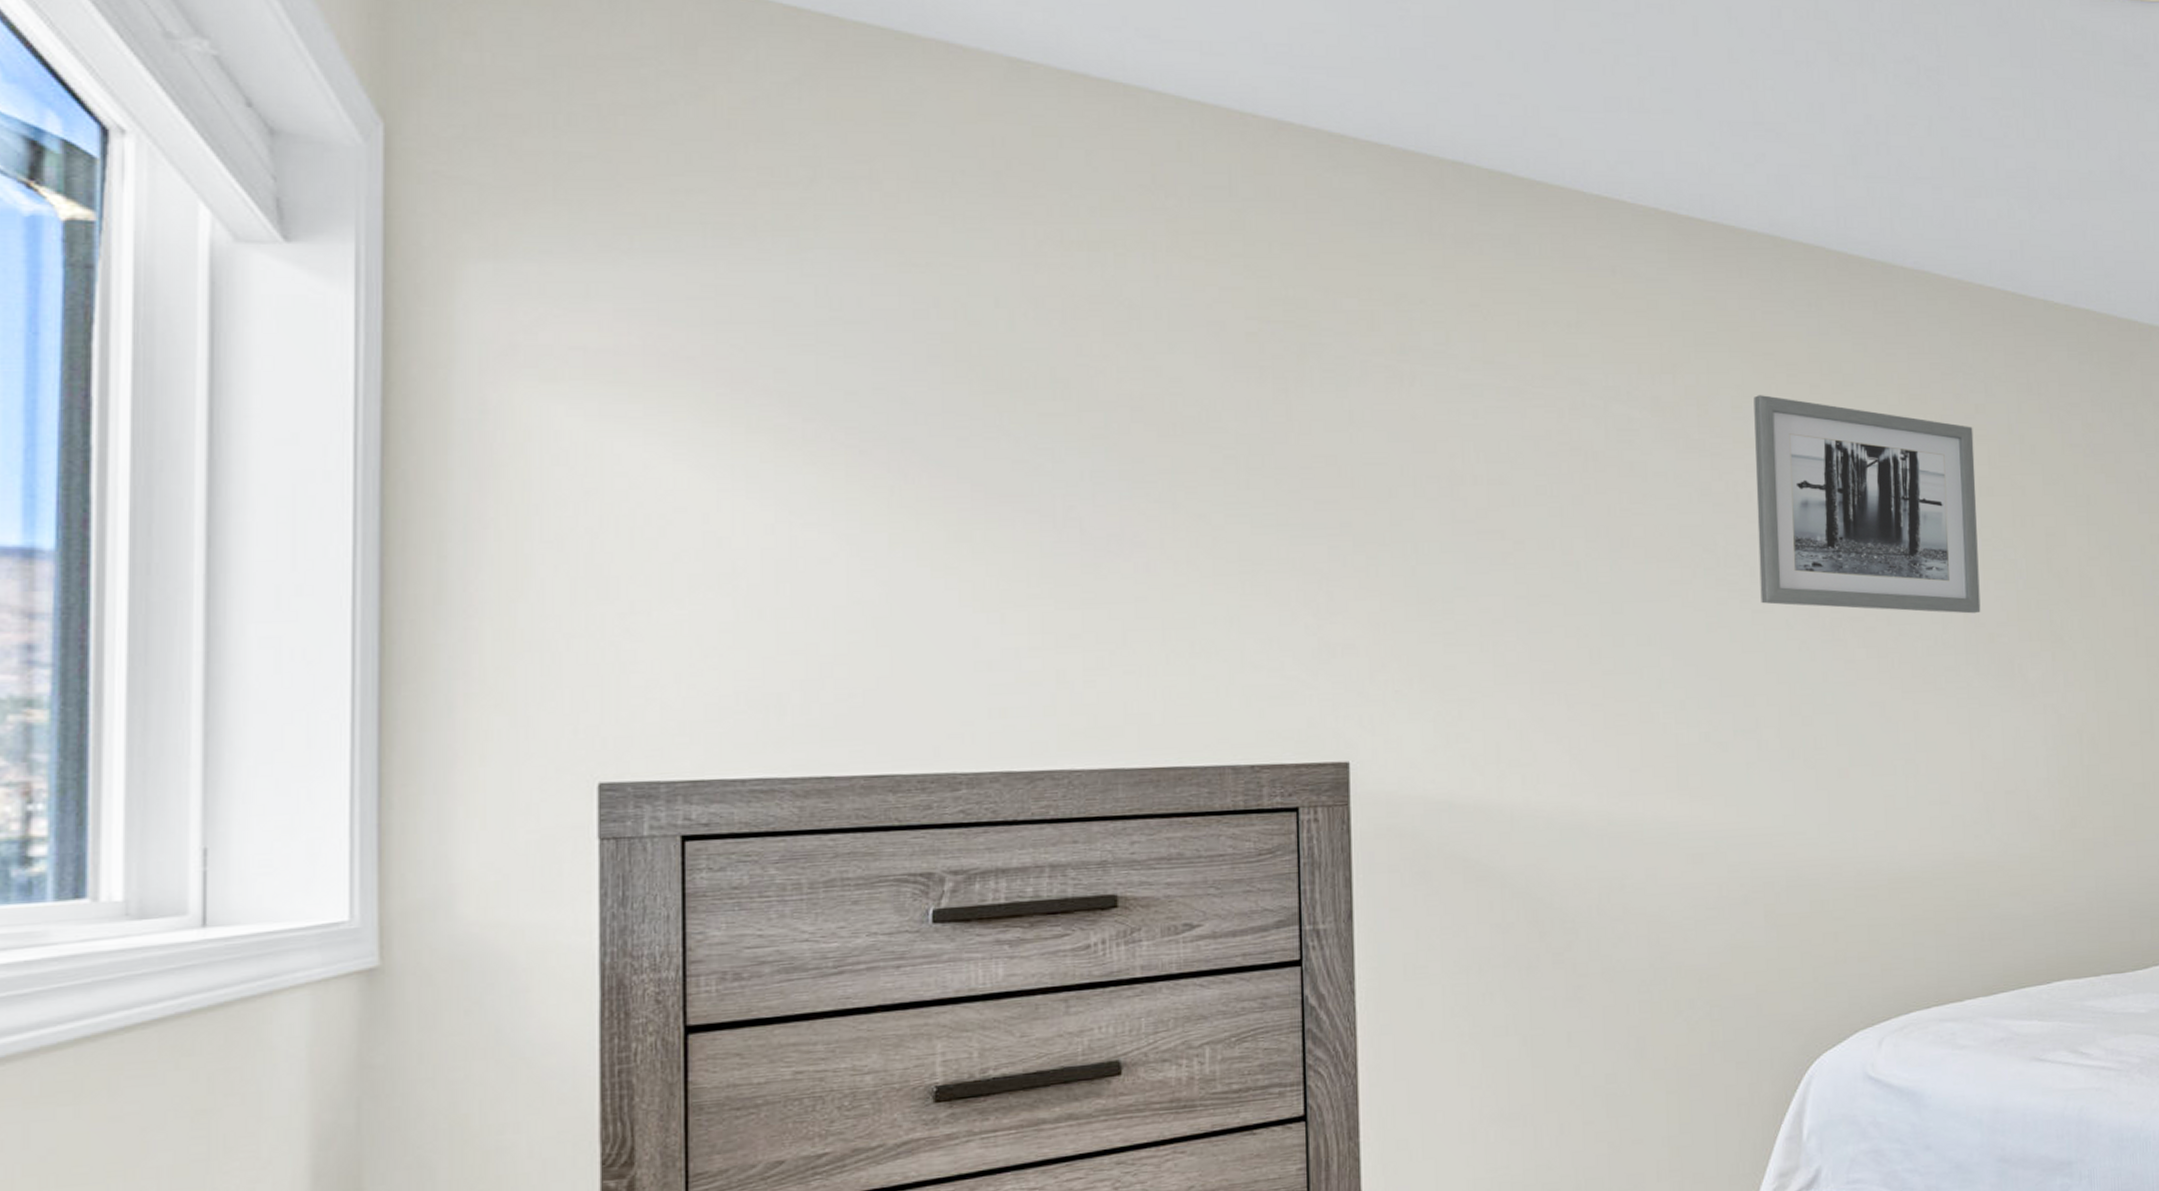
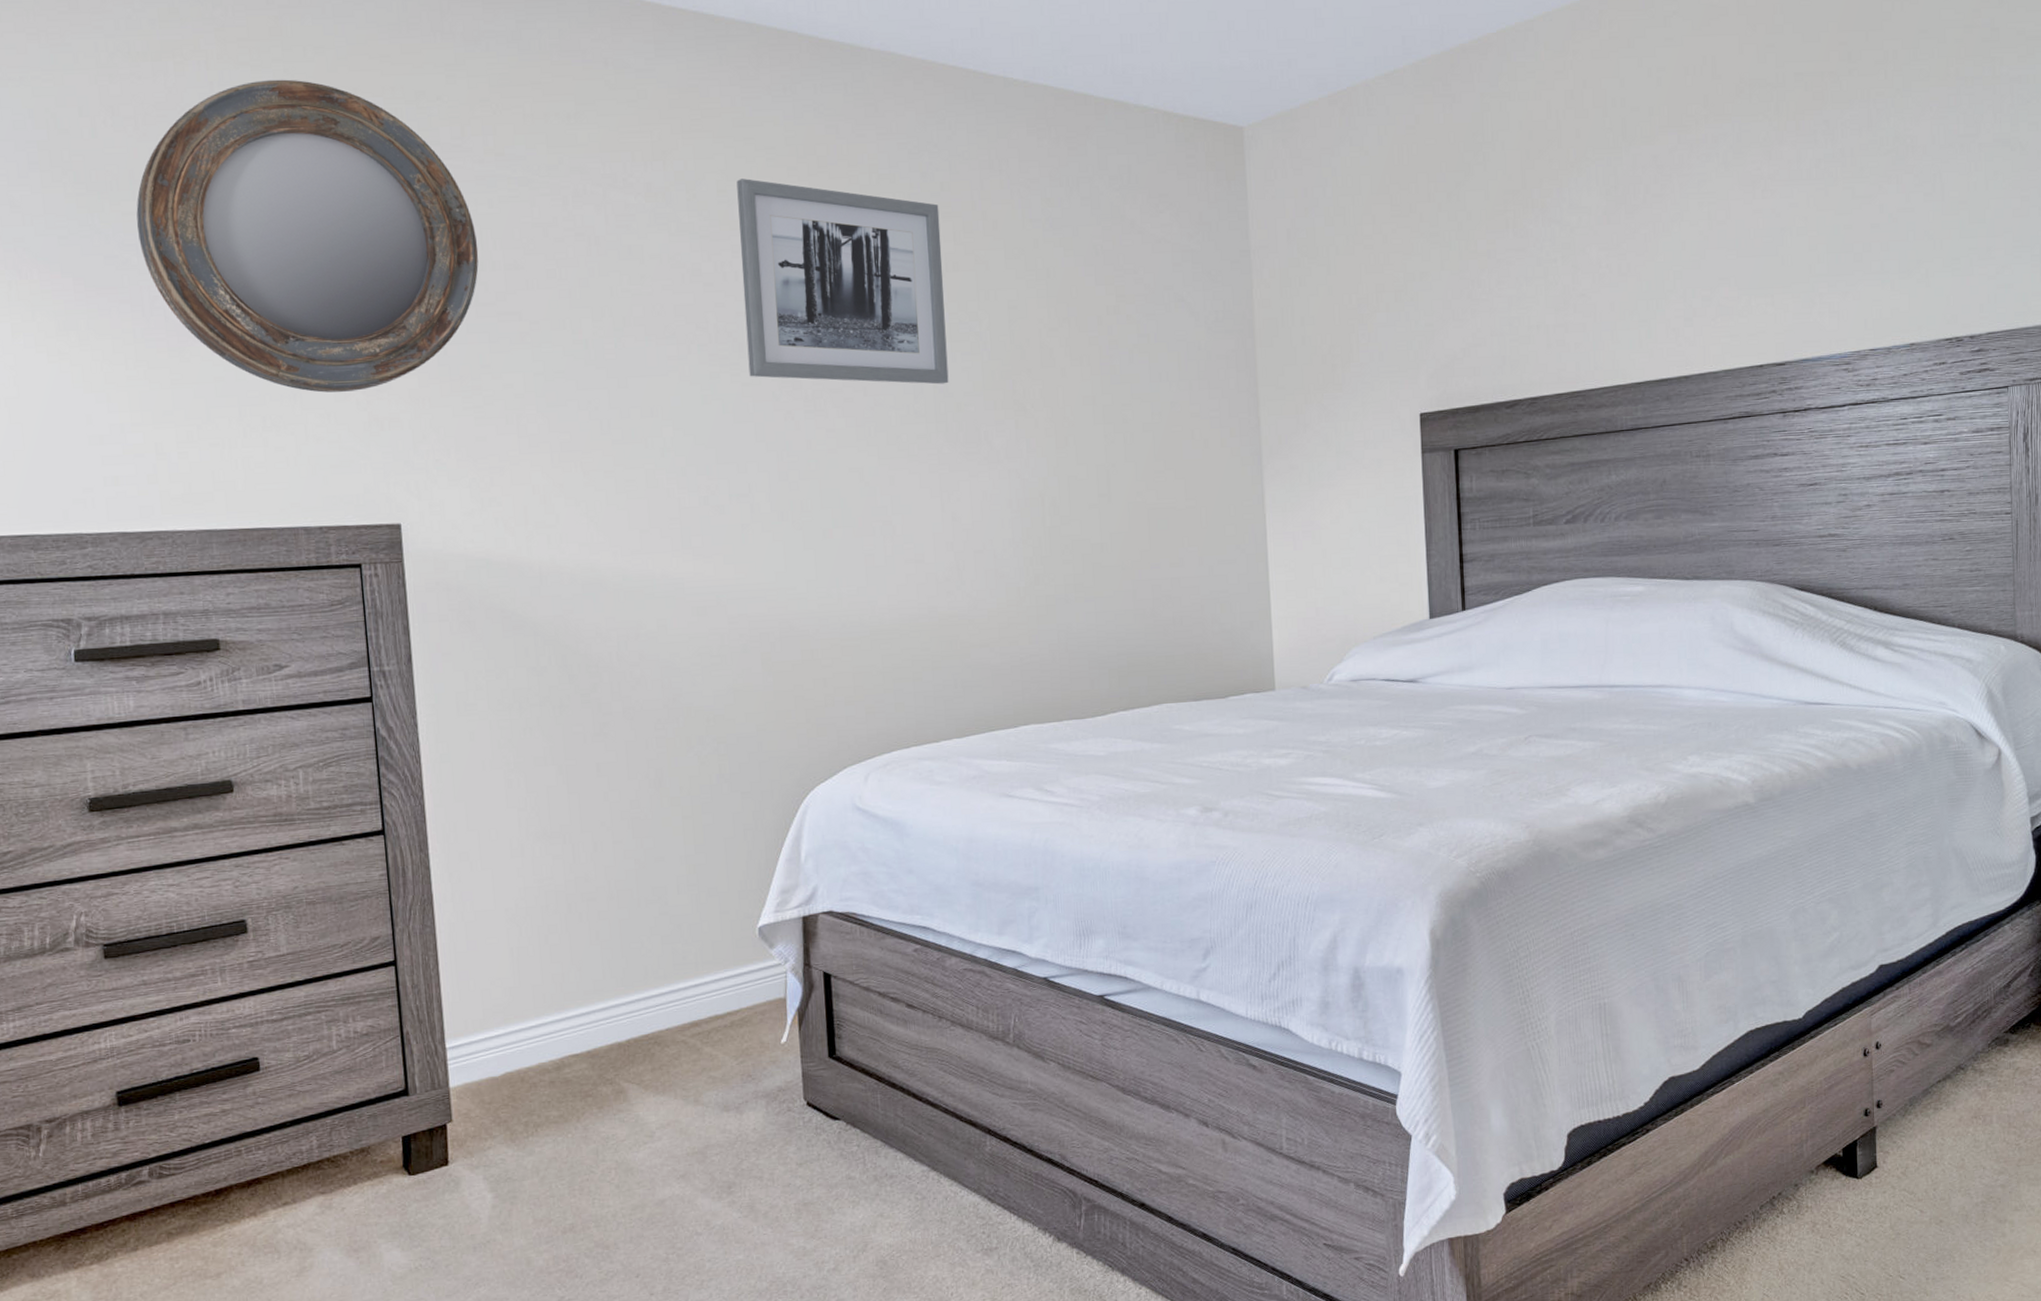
home mirror: none [1055,275,1459,615] -> present [136,79,479,393]

